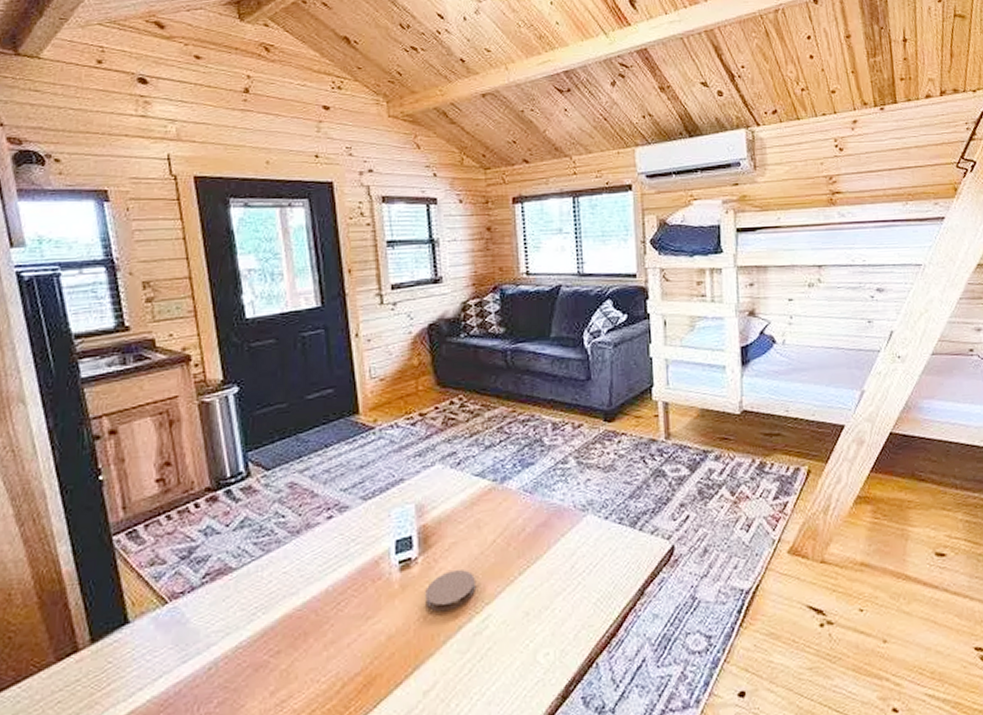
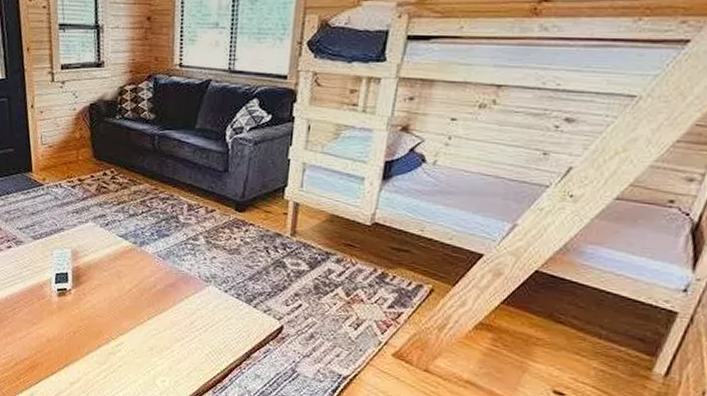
coaster: present [425,570,475,612] -> none [75,304,113,333]

